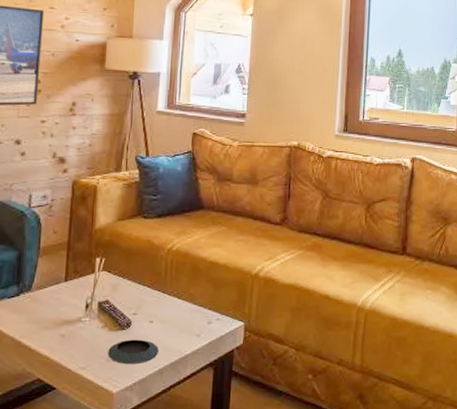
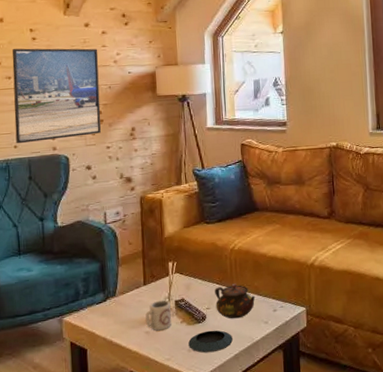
cup: none [62,300,92,335] -> present [145,300,171,331]
teapot: none [144,288,190,328] -> present [215,283,256,319]

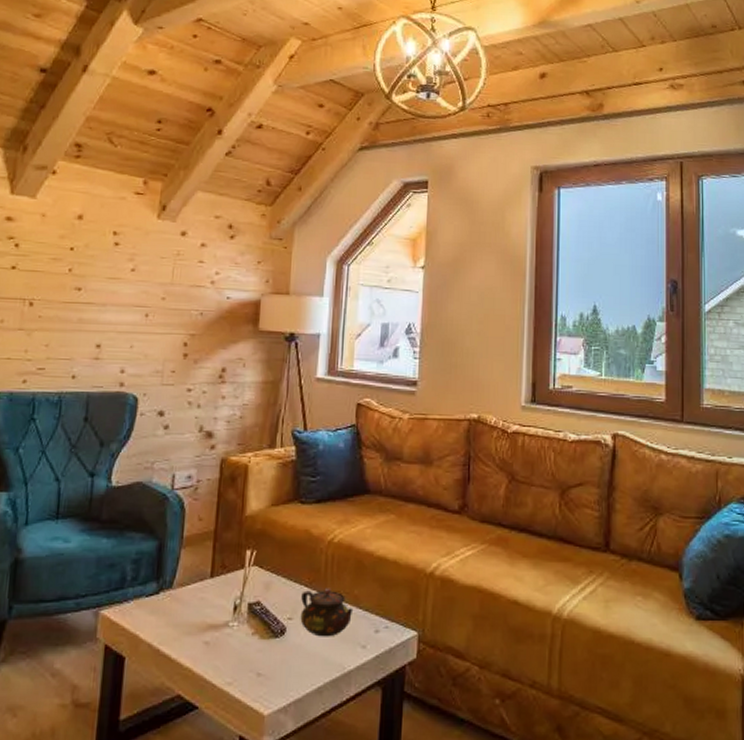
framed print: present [12,48,101,144] -> none [75,254,193,374]
cup: present [145,300,171,331] -> none [206,600,242,642]
saucer: present [188,330,233,353] -> none [258,649,317,681]

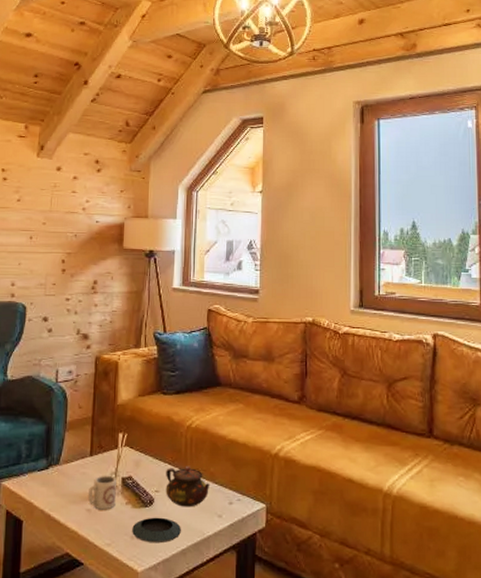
cup: none [206,600,242,642] -> present [88,475,116,510]
saucer: none [258,649,317,681] -> present [132,517,181,544]

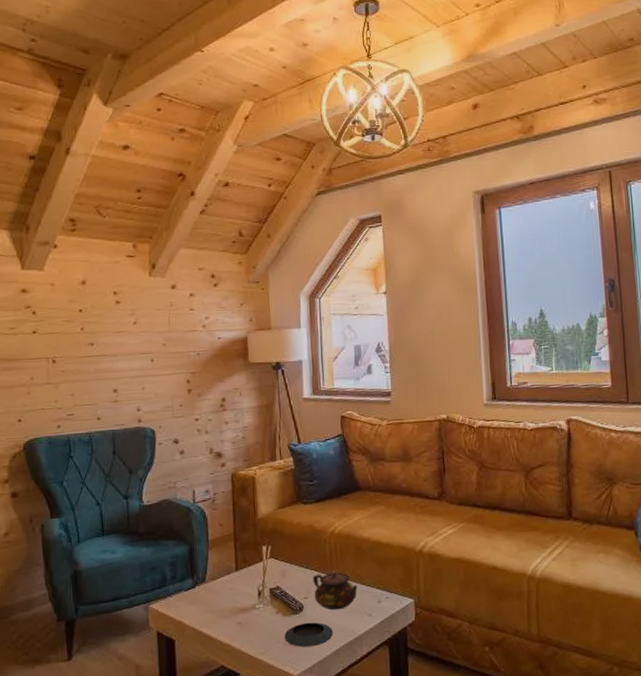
cup: present [88,475,116,510] -> none [238,587,266,622]

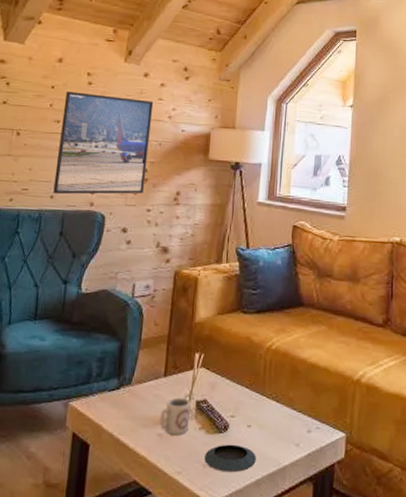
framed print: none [95,312,189,416] -> present [53,92,154,195]
cup: none [238,587,266,622] -> present [160,397,191,435]
teapot: present [313,570,358,610] -> none [241,390,289,435]

